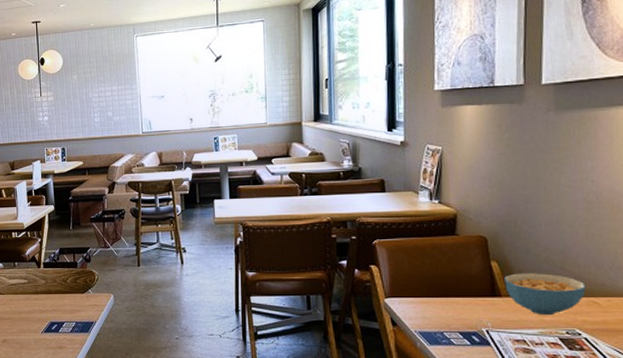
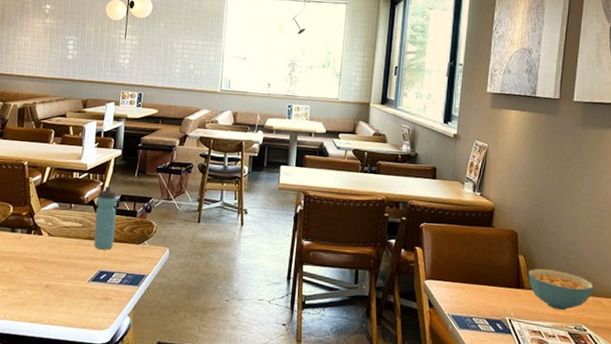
water bottle: none [38,241,60,302] -> present [94,186,117,250]

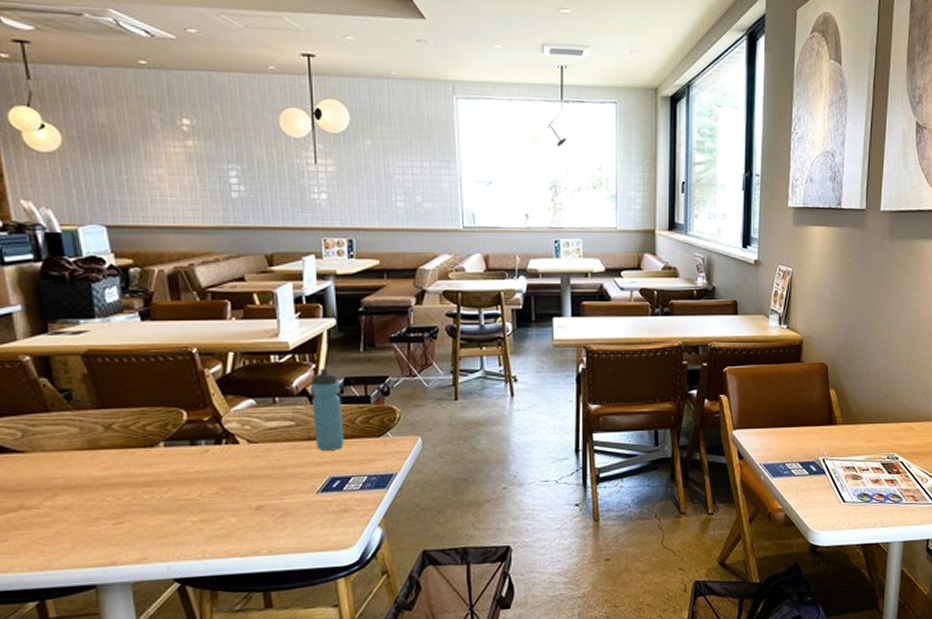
cereal bowl: present [528,268,593,311] -> none [840,400,904,442]

